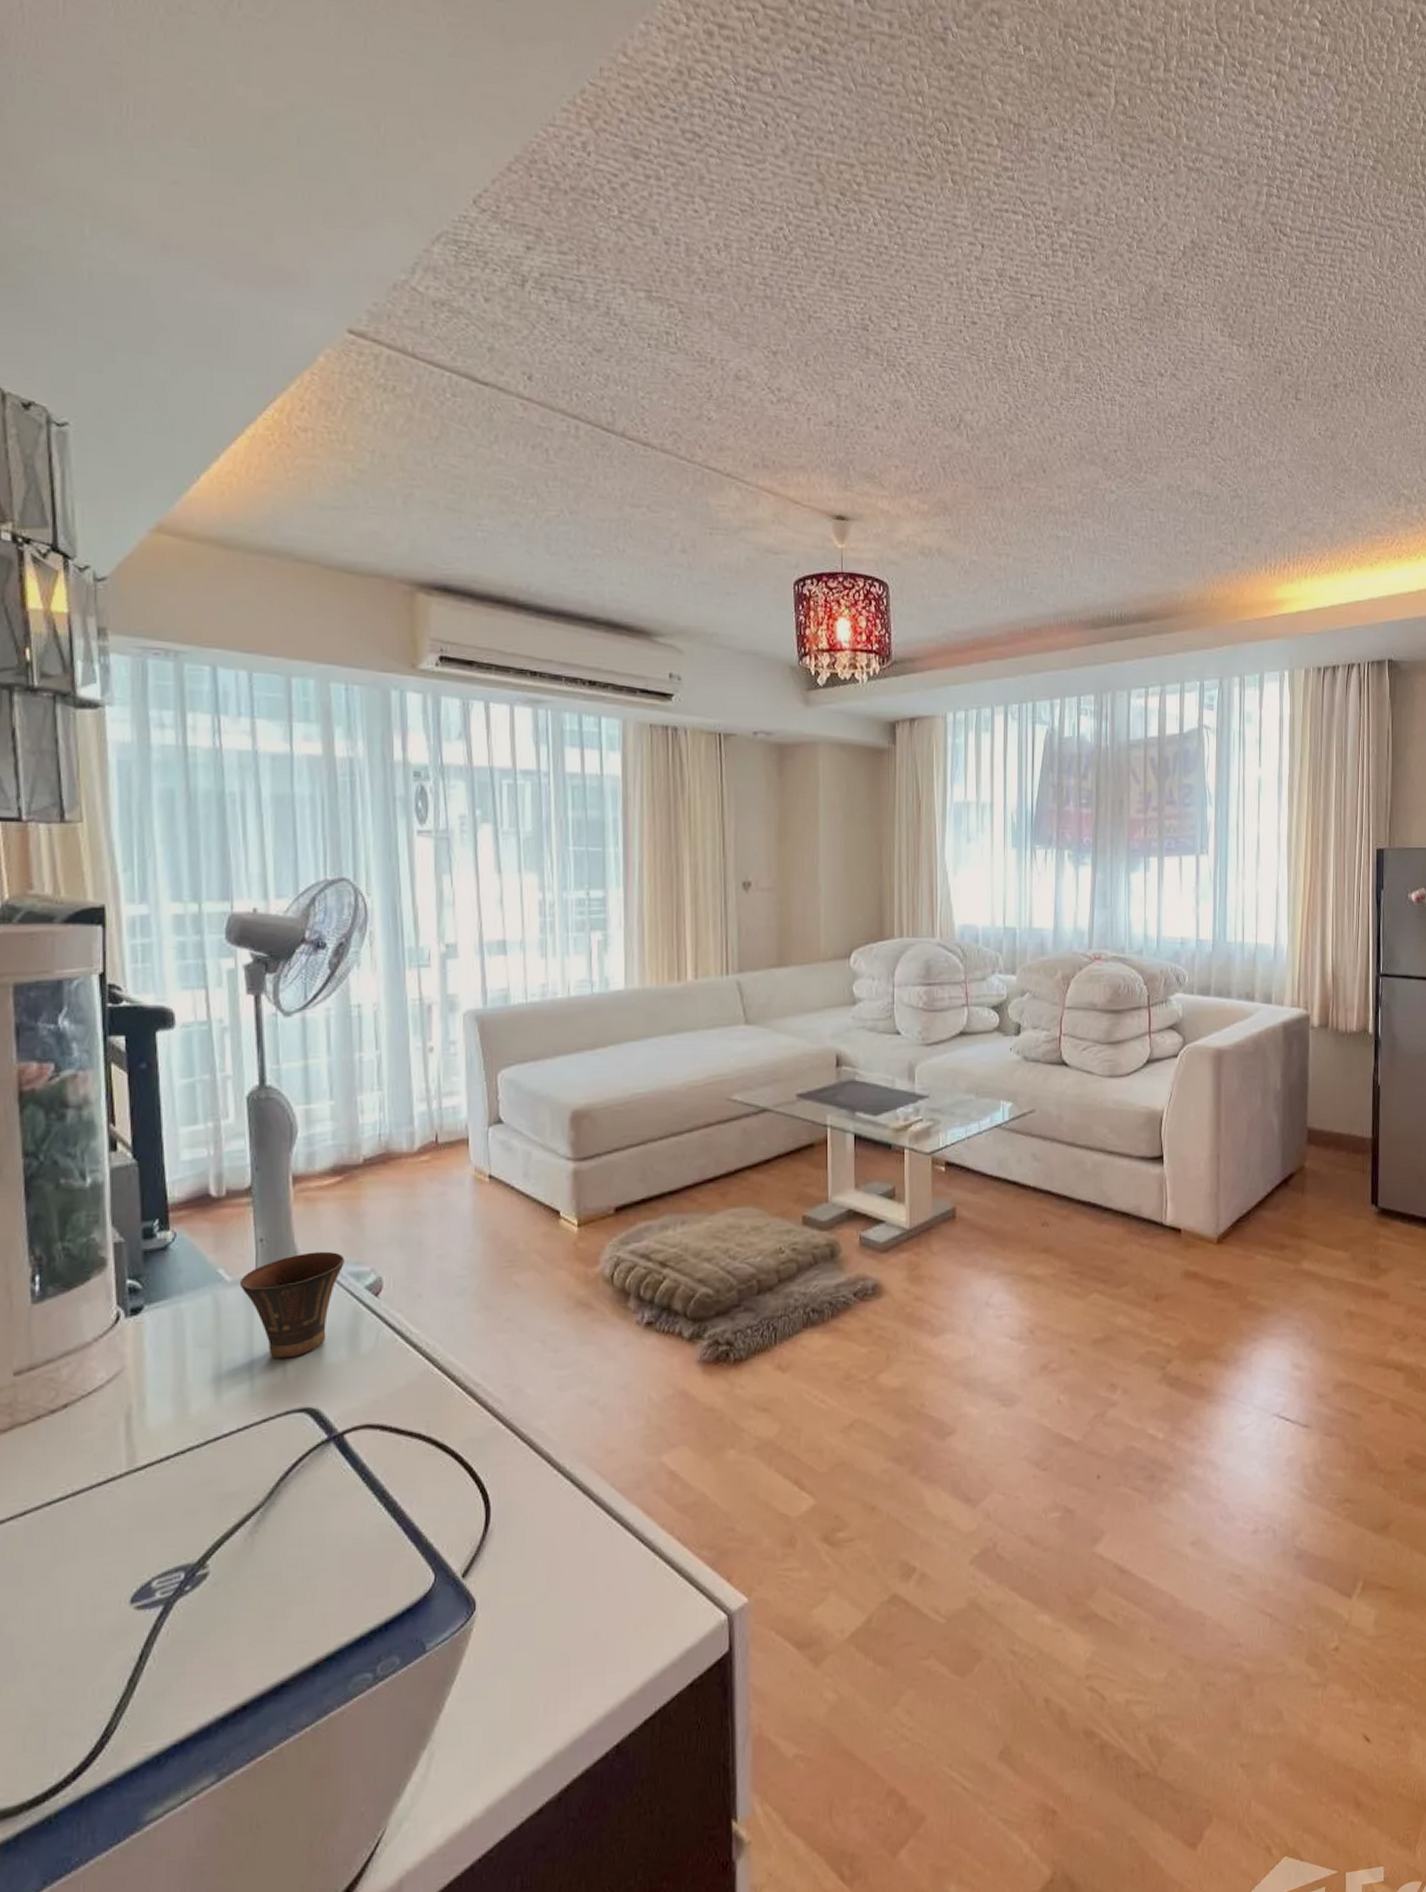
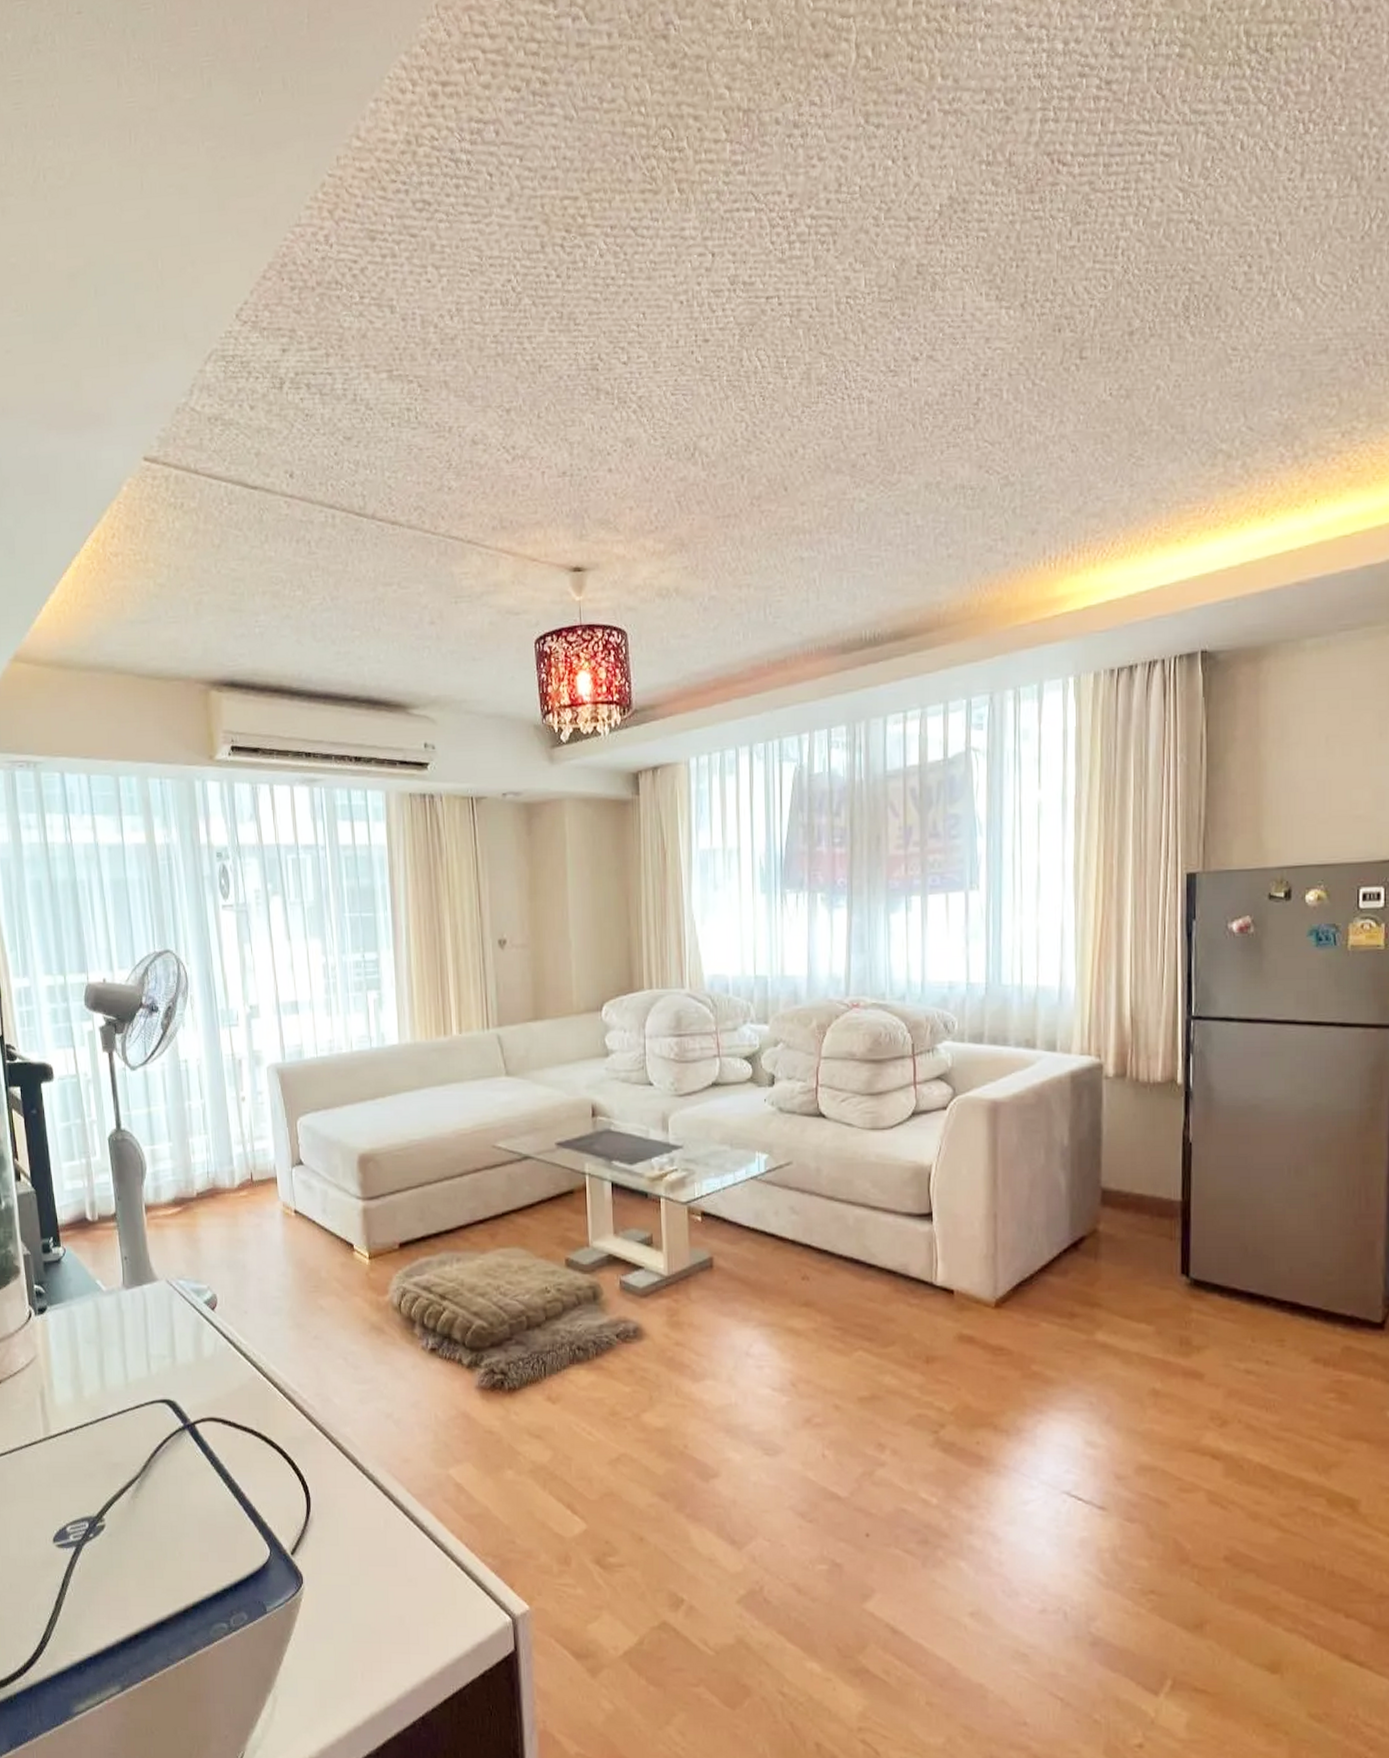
cup: present [239,1251,344,1359] -> none [112,1270,187,1357]

